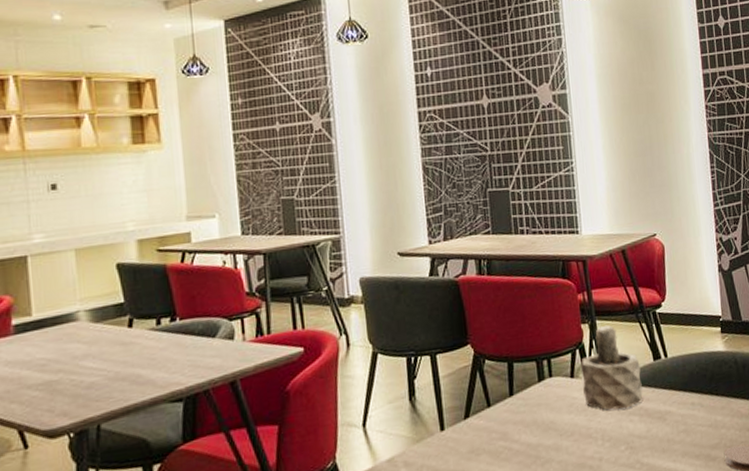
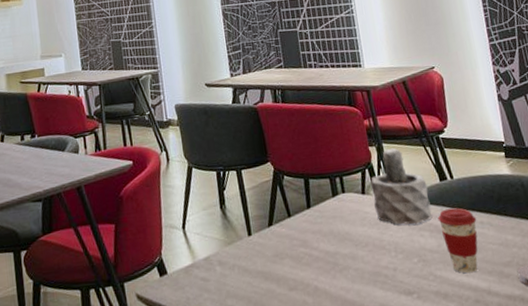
coffee cup: none [648,388,688,459] -> present [437,207,478,274]

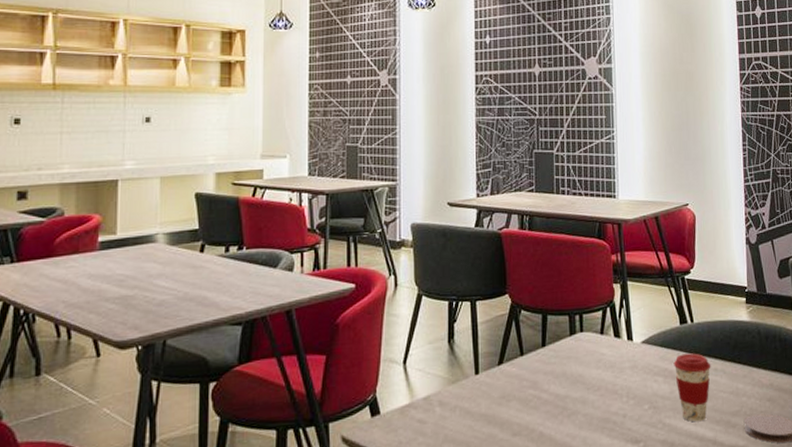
succulent plant: present [370,147,432,225] -> none [610,286,668,369]

